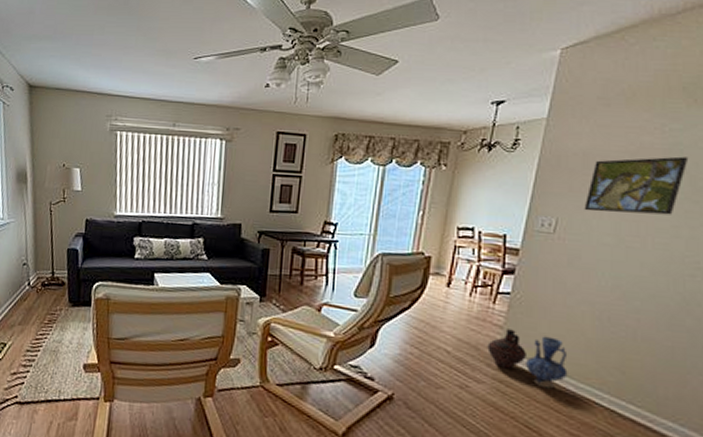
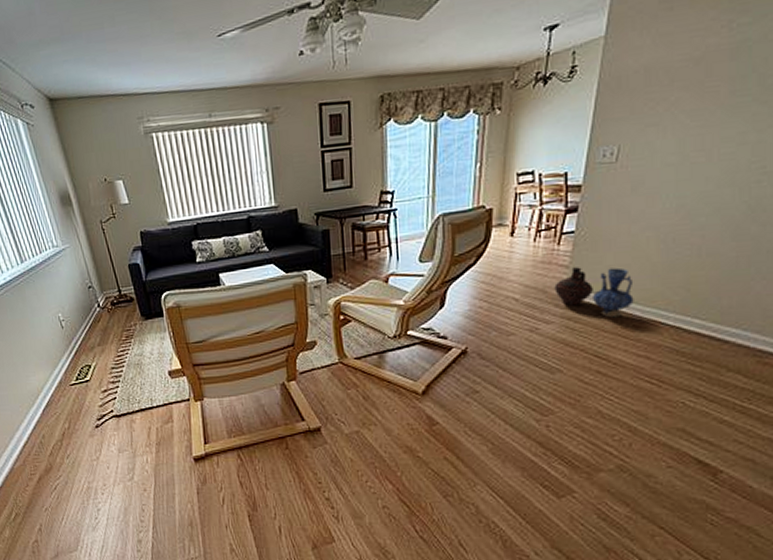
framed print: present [584,156,689,215] -> none [646,53,758,133]

